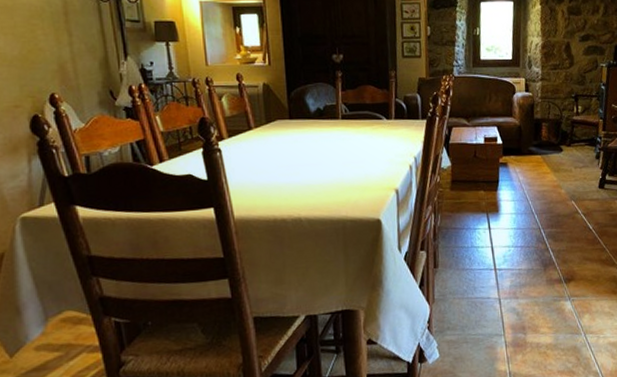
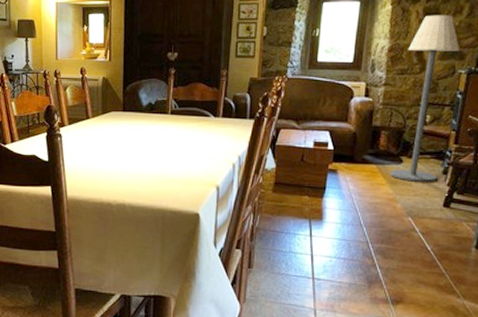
floor lamp: none [553,14,599,168] -> present [390,15,459,182]

